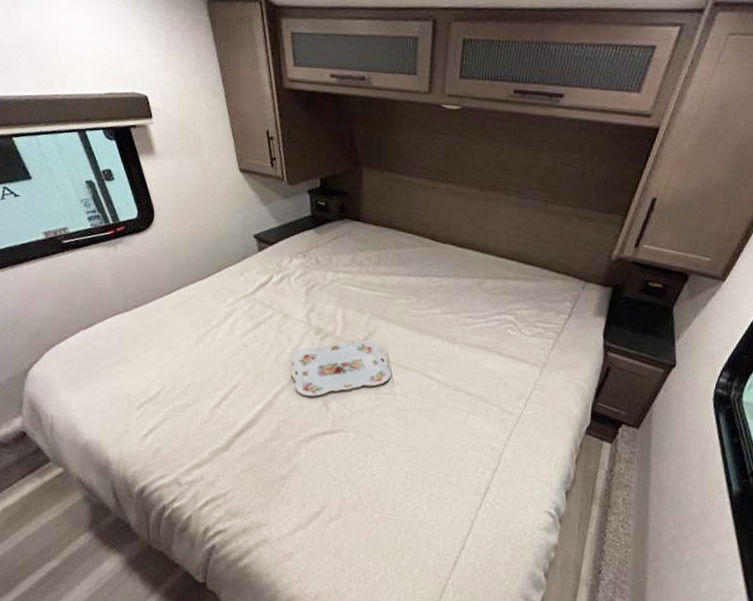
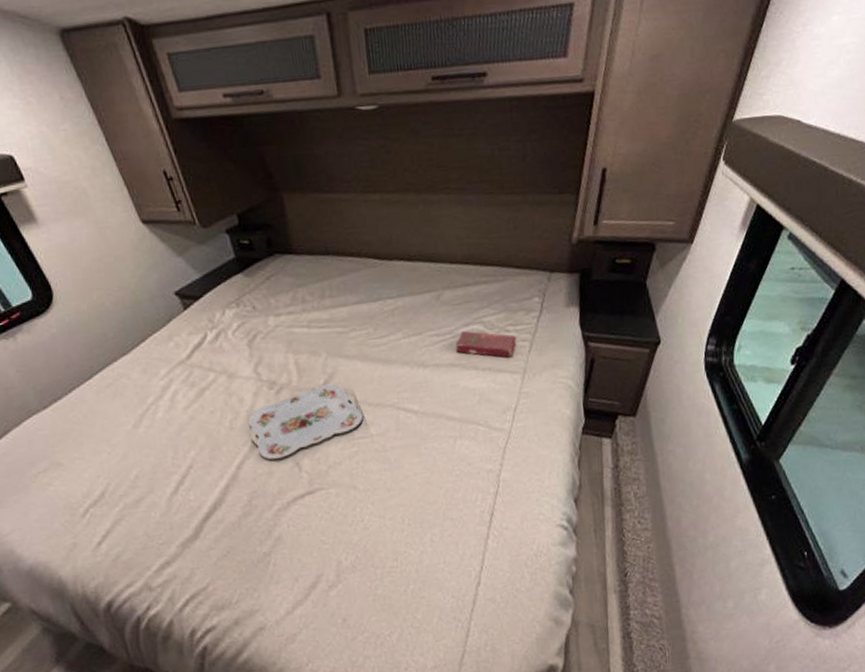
book: none [486,318,543,351] -> present [456,330,517,358]

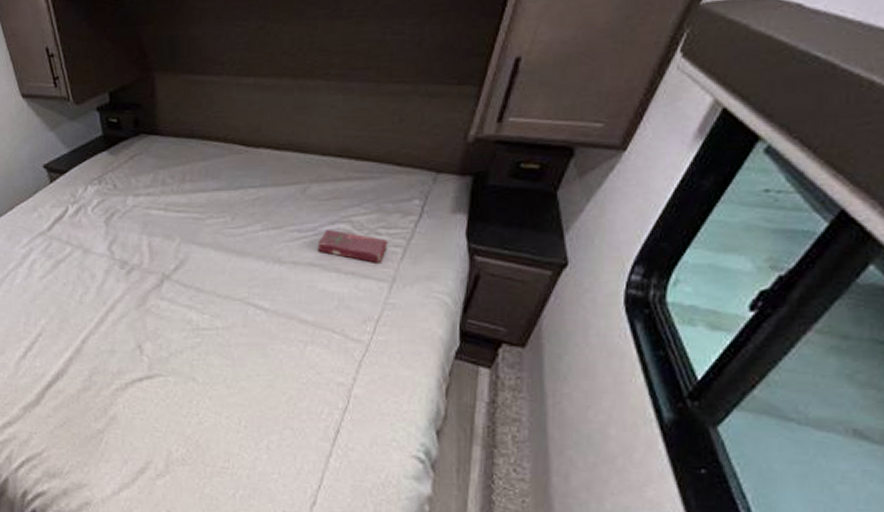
serving tray: present [249,384,363,460] -> none [97,269,210,338]

